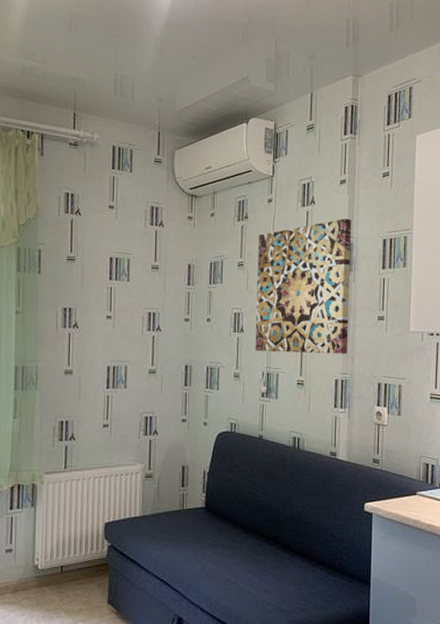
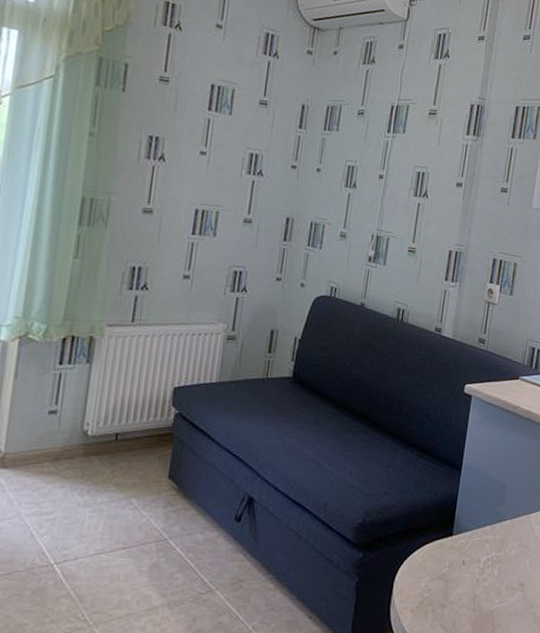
wall art: present [255,218,351,354] -> none [367,78,485,225]

